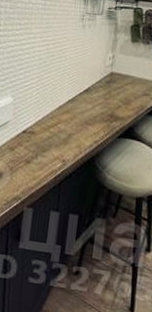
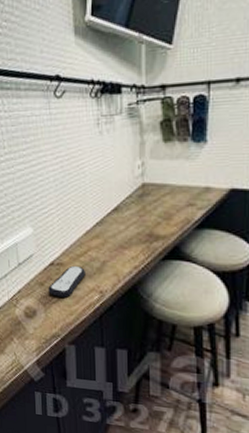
remote control: none [17,135,53,163] -> present [48,265,86,298]

